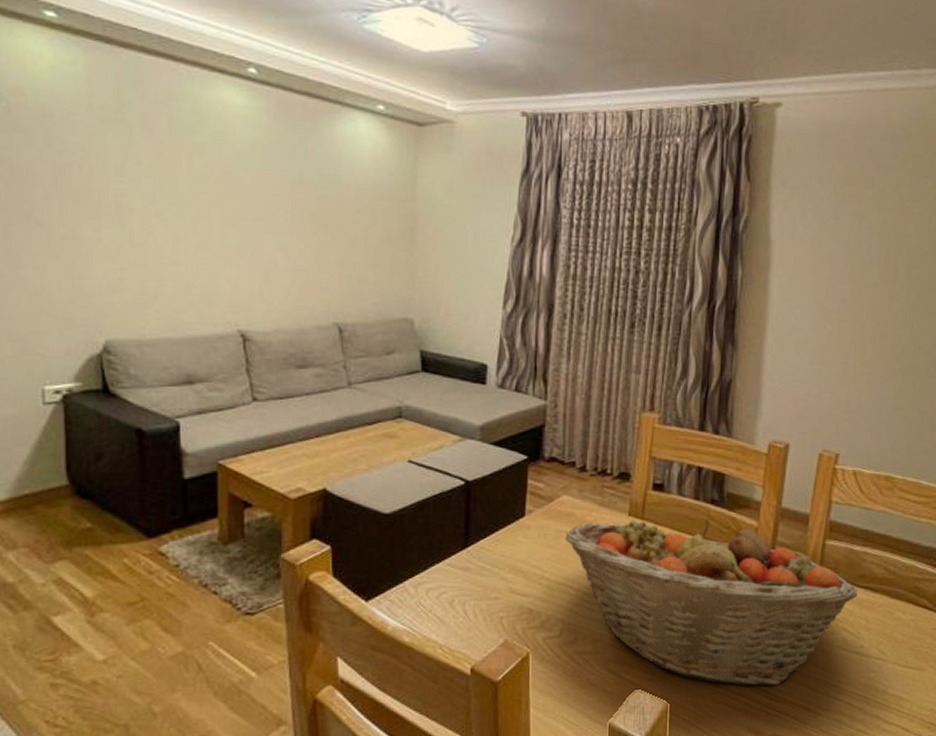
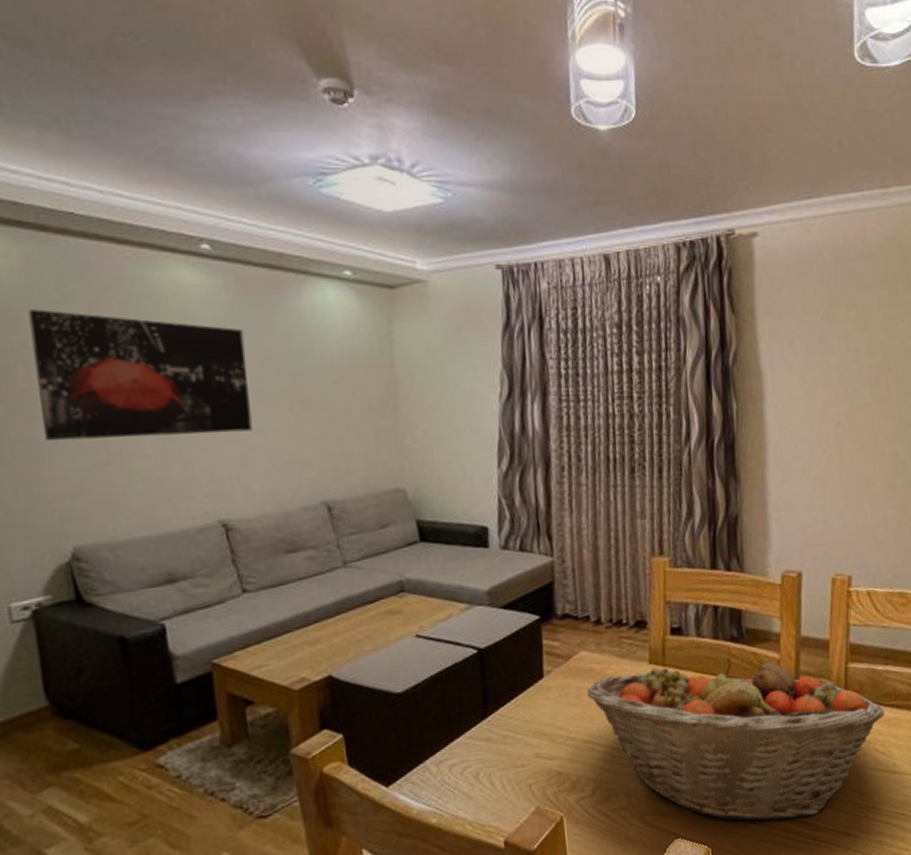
wall art: none [87,115,279,249] -> present [28,309,253,442]

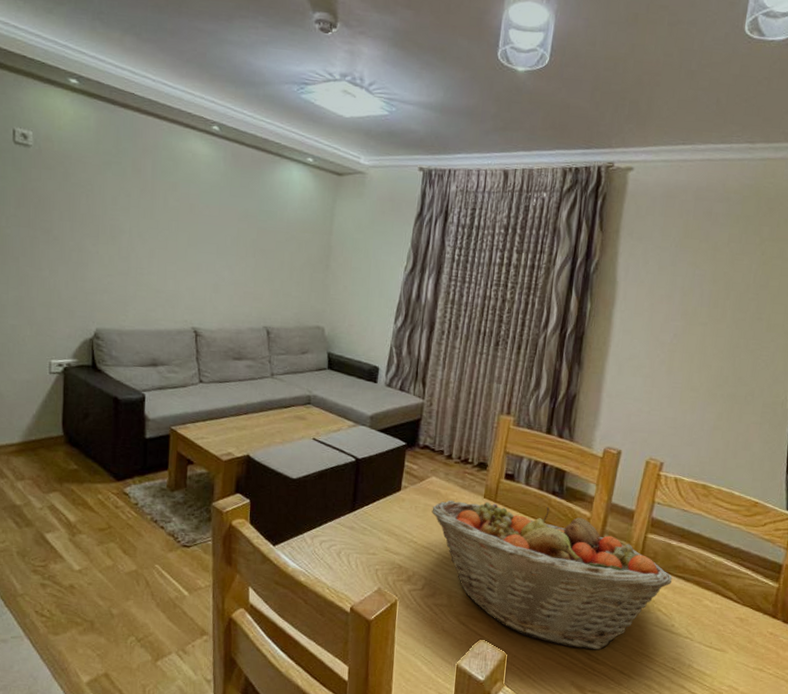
wall art: present [28,309,253,442] -> none [91,158,231,266]

